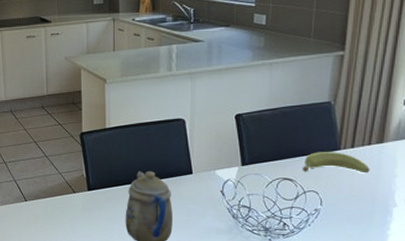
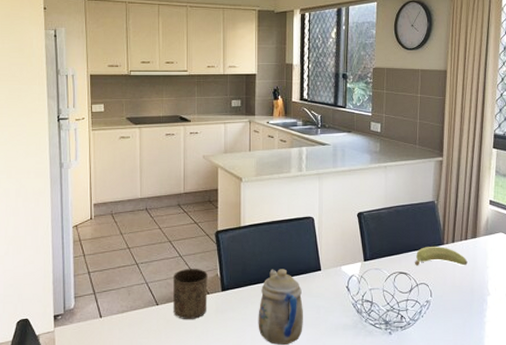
cup: none [39,168,74,215] -> present [172,268,208,319]

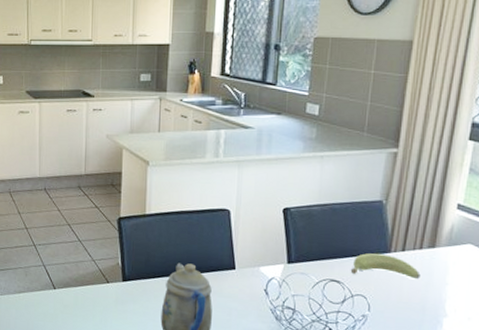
cup: present [172,268,208,319] -> none [71,254,108,307]

